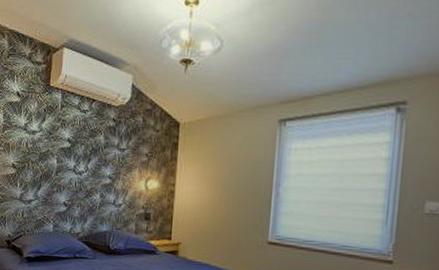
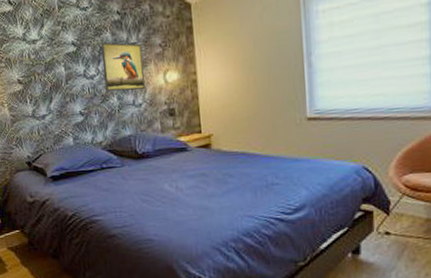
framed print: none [91,143,130,192] -> present [101,42,145,92]

